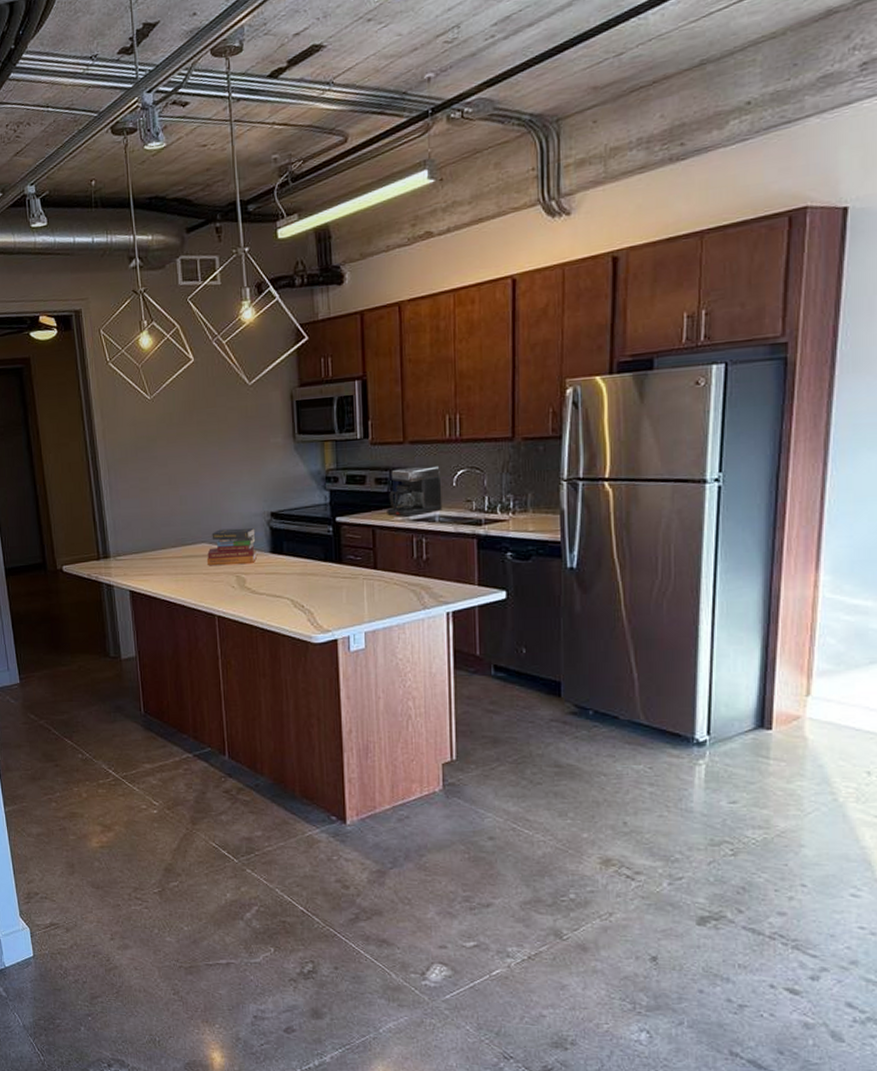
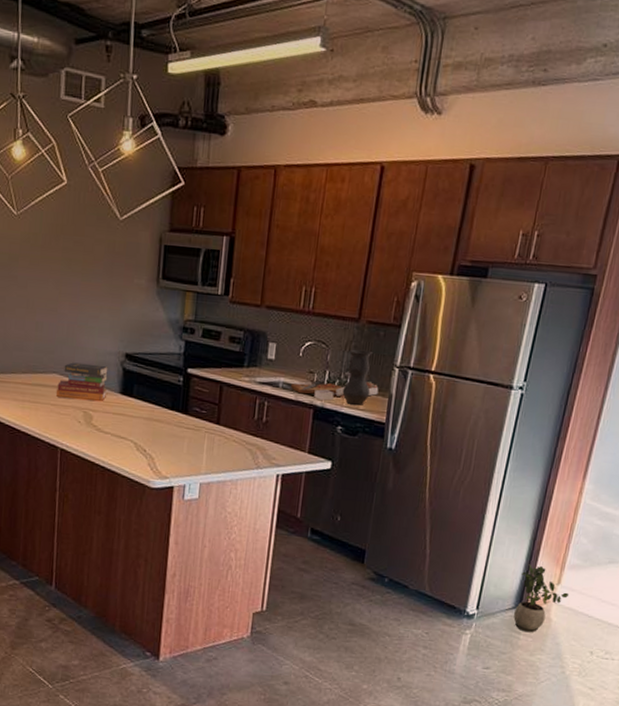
coffee maker: present [387,464,443,517] -> none [236,330,290,379]
cutting board: none [449,499,547,528] -> present [291,380,379,401]
vase: none [506,468,538,528] -> present [342,349,373,405]
potted plant: none [757,676,824,756] -> present [513,564,569,633]

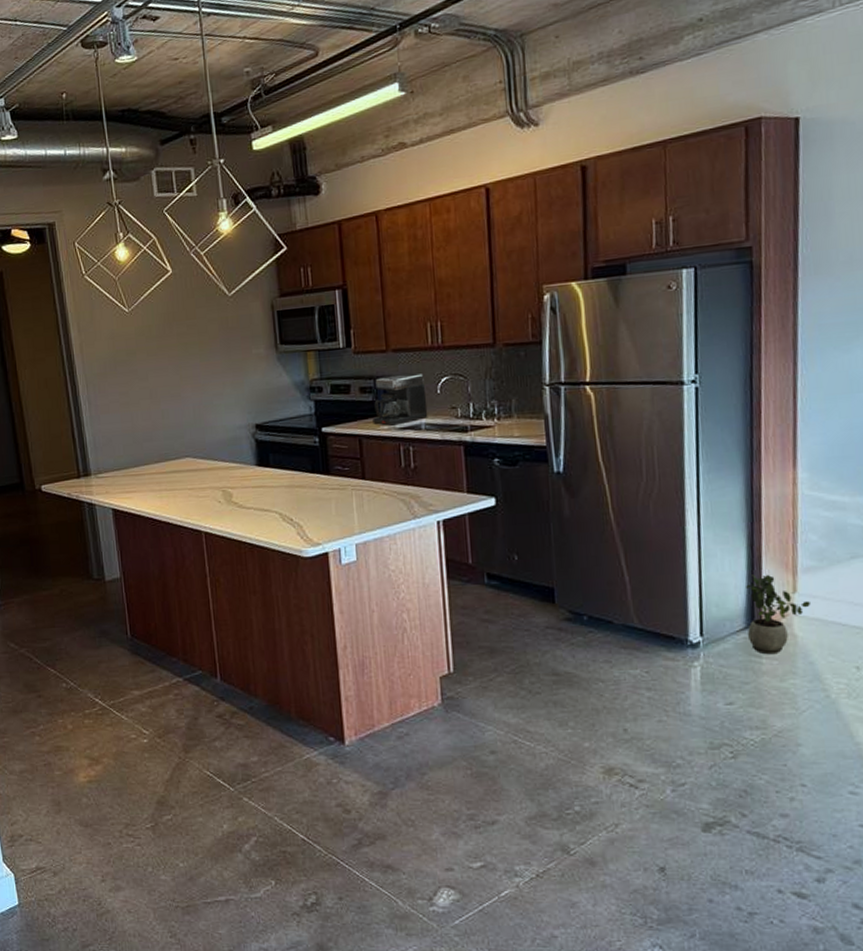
books: present [56,362,108,401] -> none [191,440,243,480]
coffee maker: none [236,330,290,379] -> present [372,372,428,426]
cutting board: present [291,380,379,401] -> none [435,404,532,435]
vase: present [342,349,373,405] -> none [490,373,523,434]

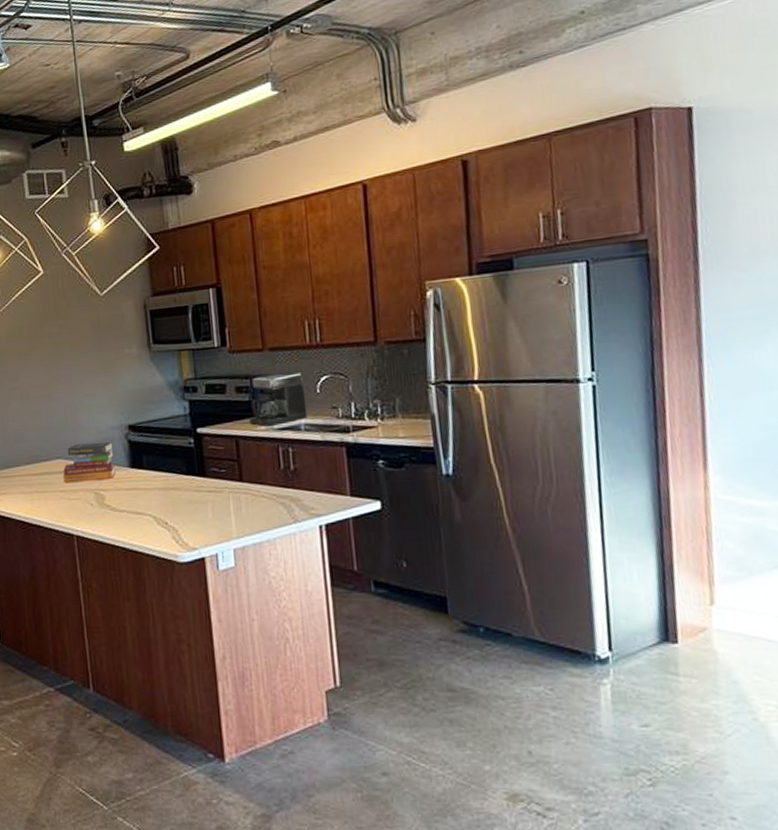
books: none [191,440,243,480] -> present [62,441,115,482]
potted plant: present [746,574,810,655] -> none [657,584,731,672]

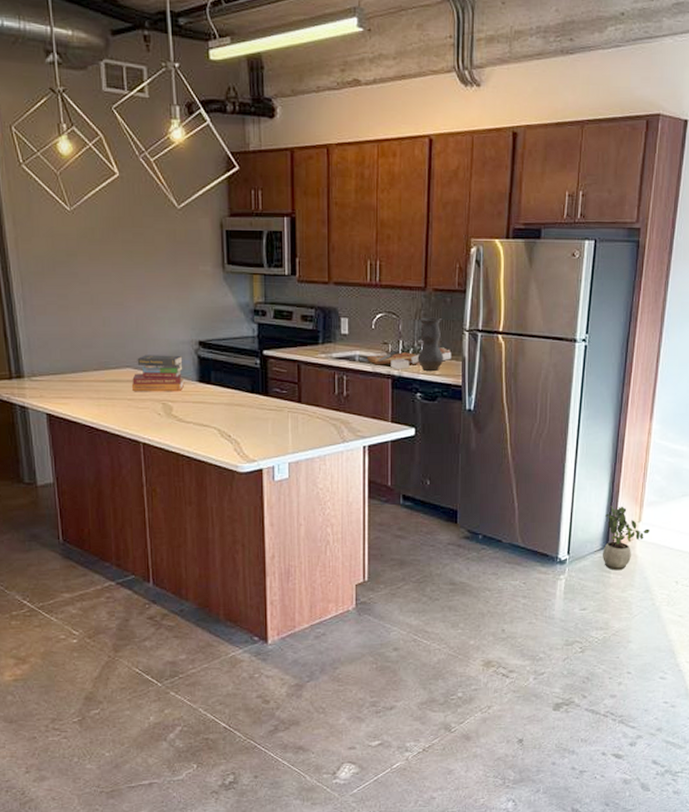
coffee maker: present [249,371,308,427] -> none [311,305,362,354]
cutting board: none [314,404,417,435] -> present [367,346,452,369]
vase: none [372,372,408,434] -> present [417,317,444,371]
potted plant: none [657,584,731,672] -> present [603,506,650,571]

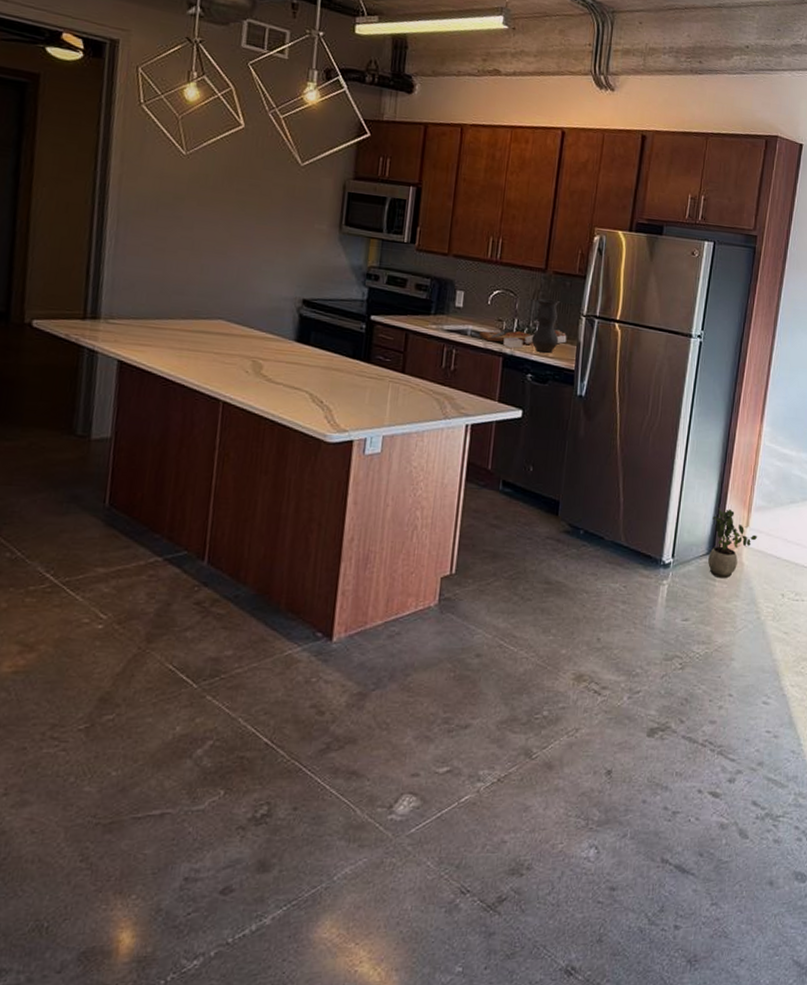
books: present [131,355,184,391] -> none [220,308,283,349]

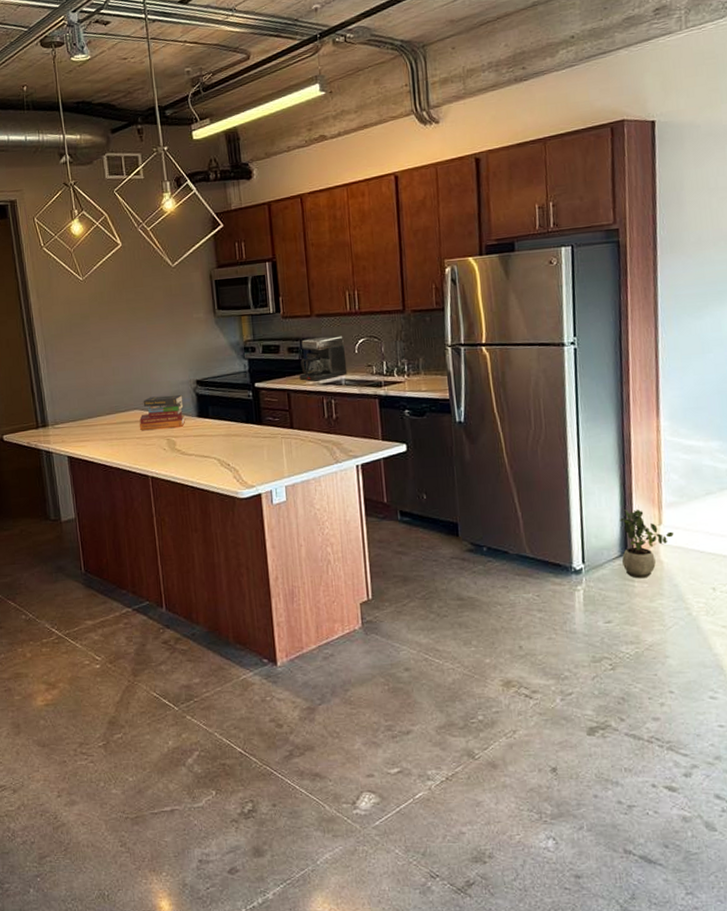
books: none [220,308,283,349] -> present [139,394,185,430]
coffee maker: none [422,278,478,327] -> present [299,335,348,382]
cutting board: present [480,328,567,349] -> none [353,363,437,389]
vase: present [531,298,560,353] -> none [400,336,429,388]

